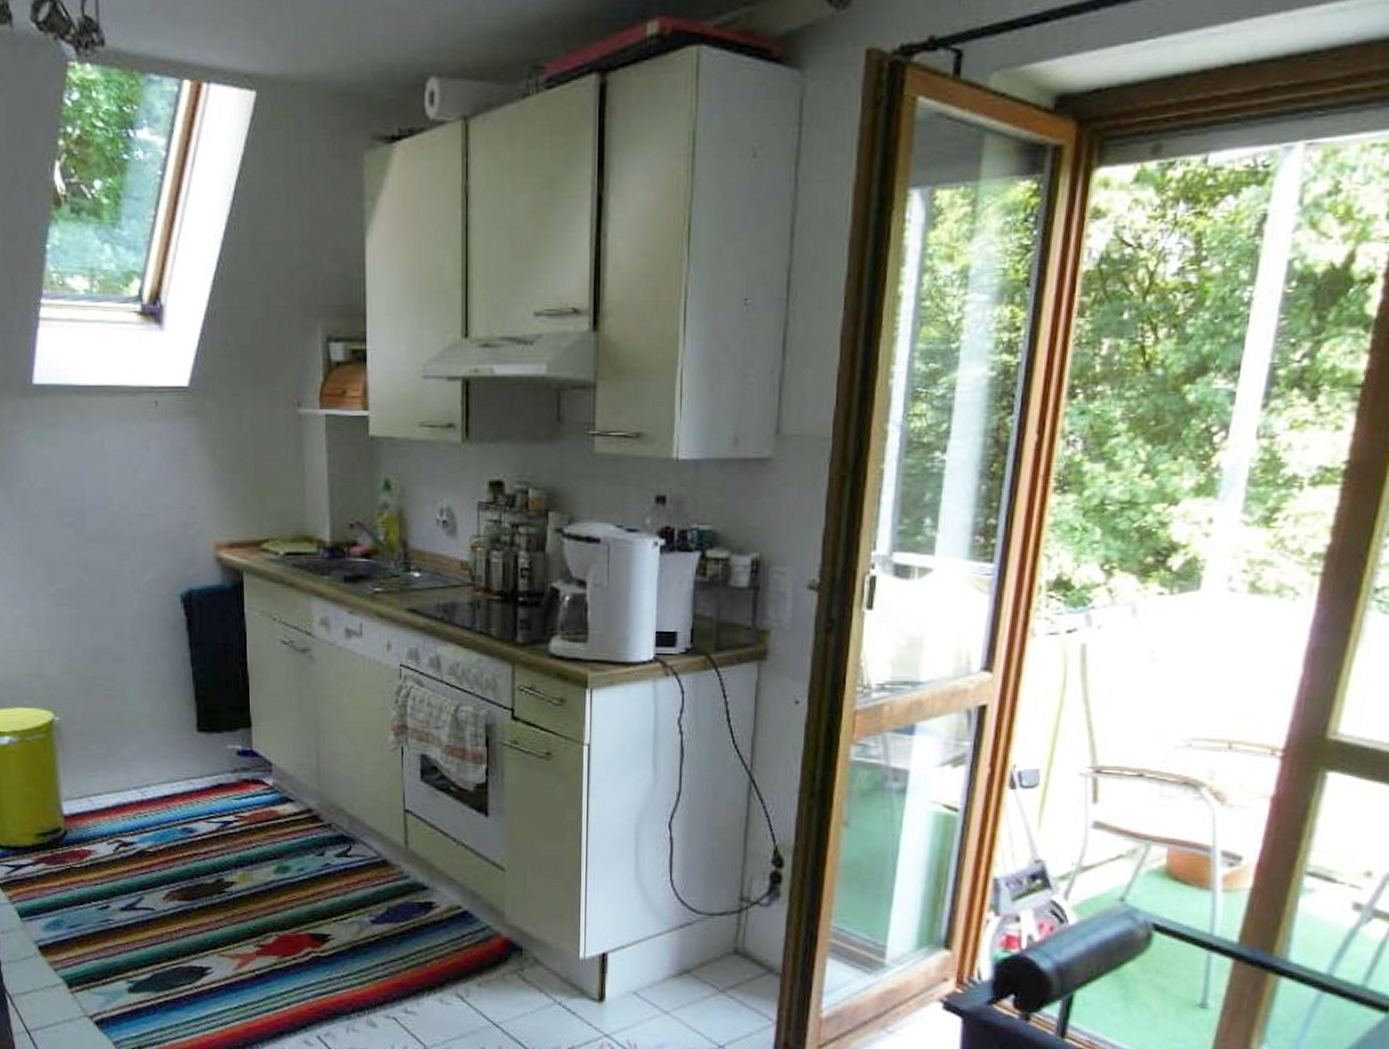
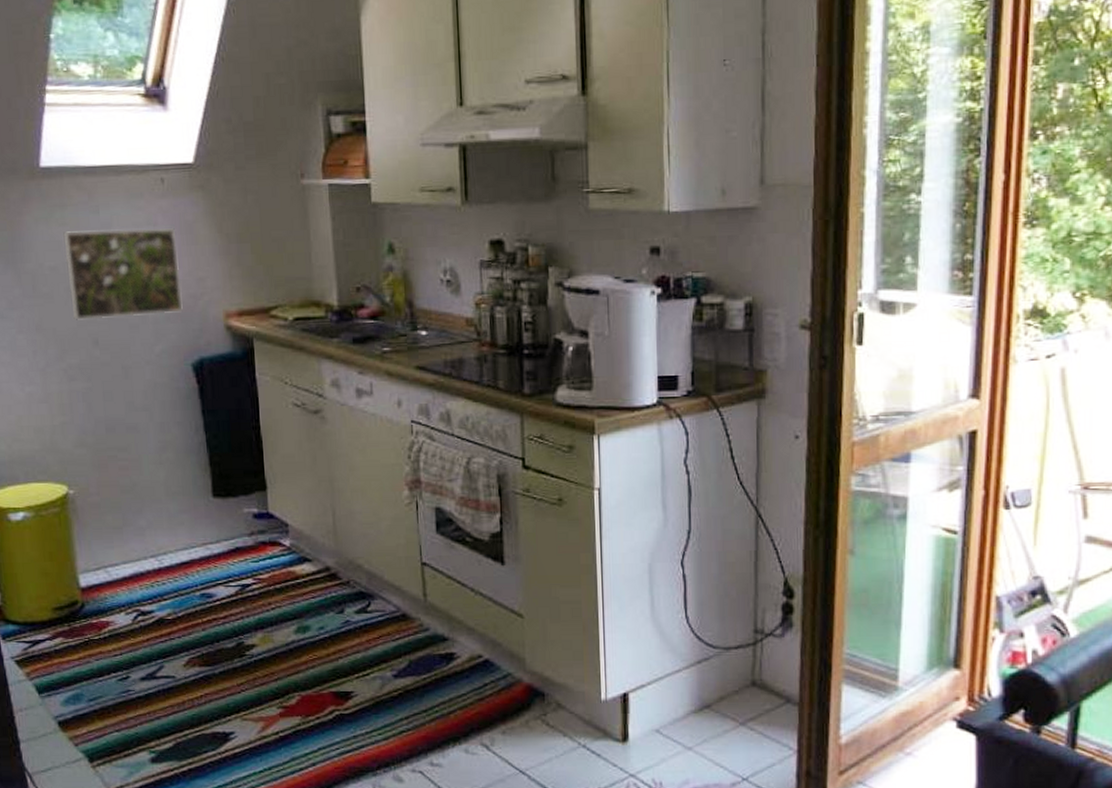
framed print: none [55,452,173,545] -> present [63,227,183,320]

